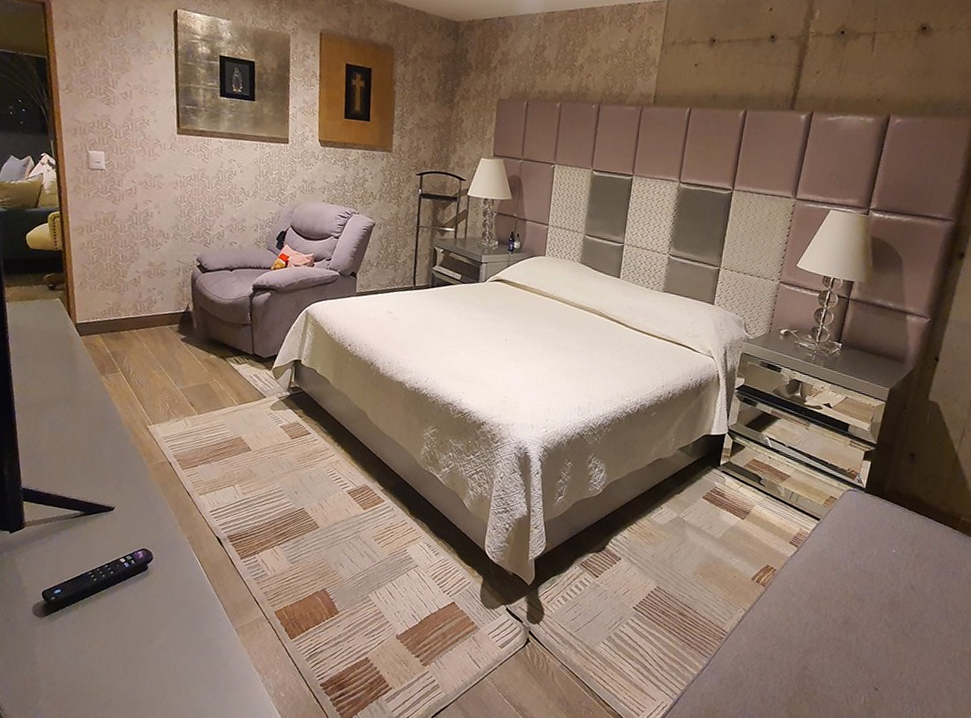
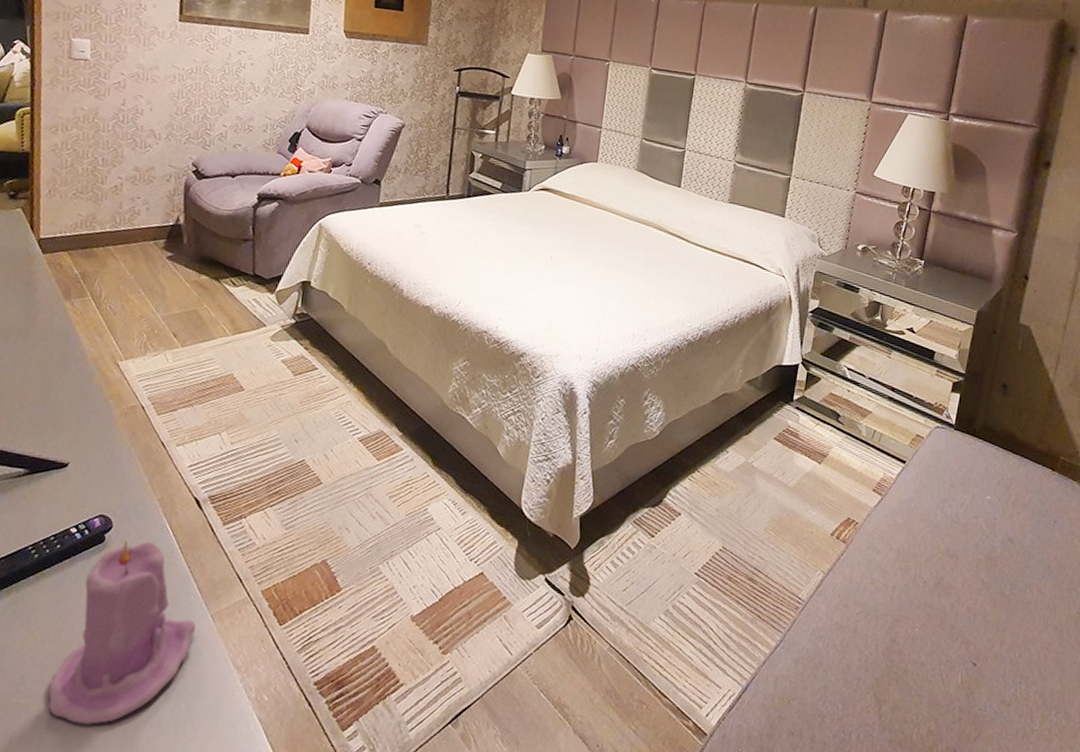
candle: none [113,569,224,710] -> present [48,540,196,725]

